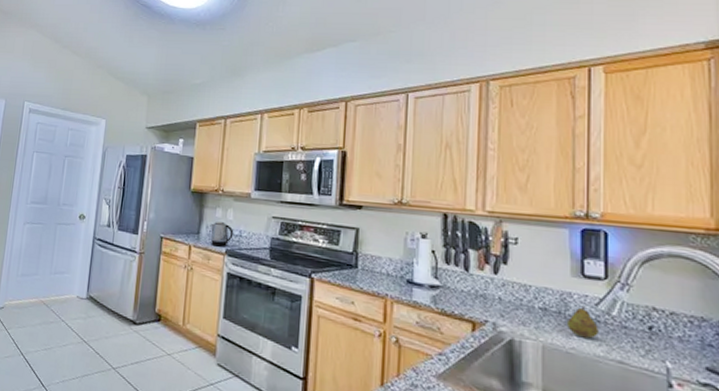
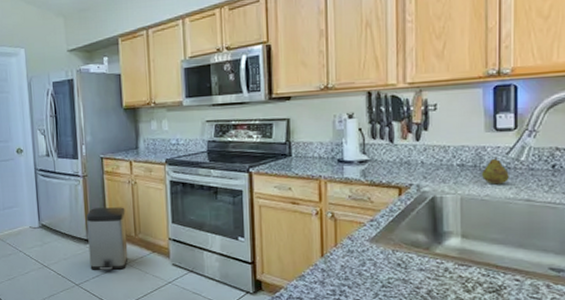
pedal bin: none [130,288,177,360] -> present [86,207,128,270]
kettle: present [211,222,234,247] -> none [148,134,171,158]

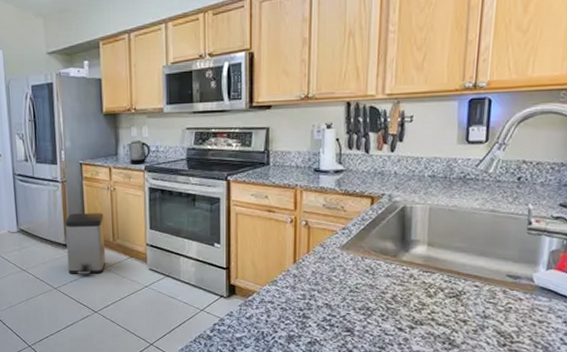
kettle: none [148,134,171,158] -> present [128,141,151,165]
fruit: present [481,156,509,185] -> none [450,168,477,196]

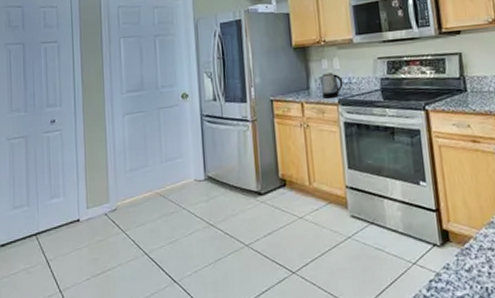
pedal bin: present [65,213,106,274] -> none [256,153,303,227]

